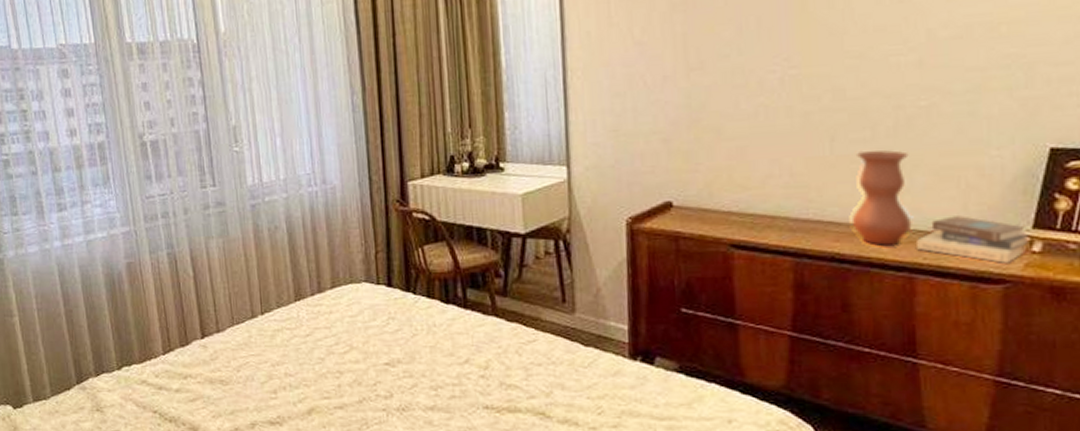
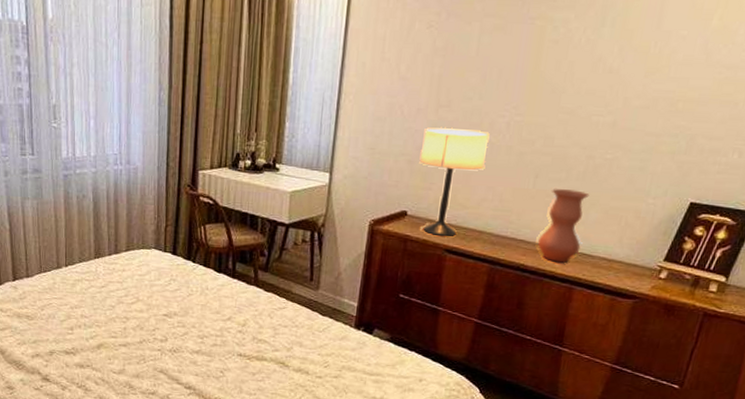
table lamp: none [676,93,761,229] -> present [419,128,489,237]
books: present [917,216,1029,263] -> none [580,245,660,284]

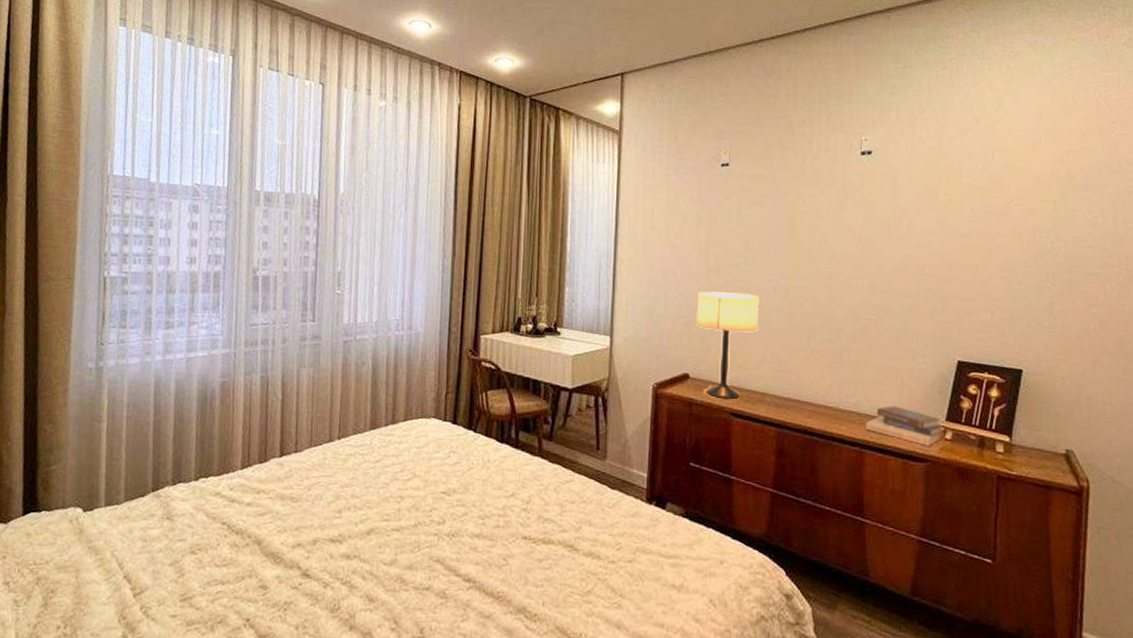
vase: present [537,189,590,264] -> none [820,349,863,426]
books: none [580,245,660,284] -> present [866,406,943,446]

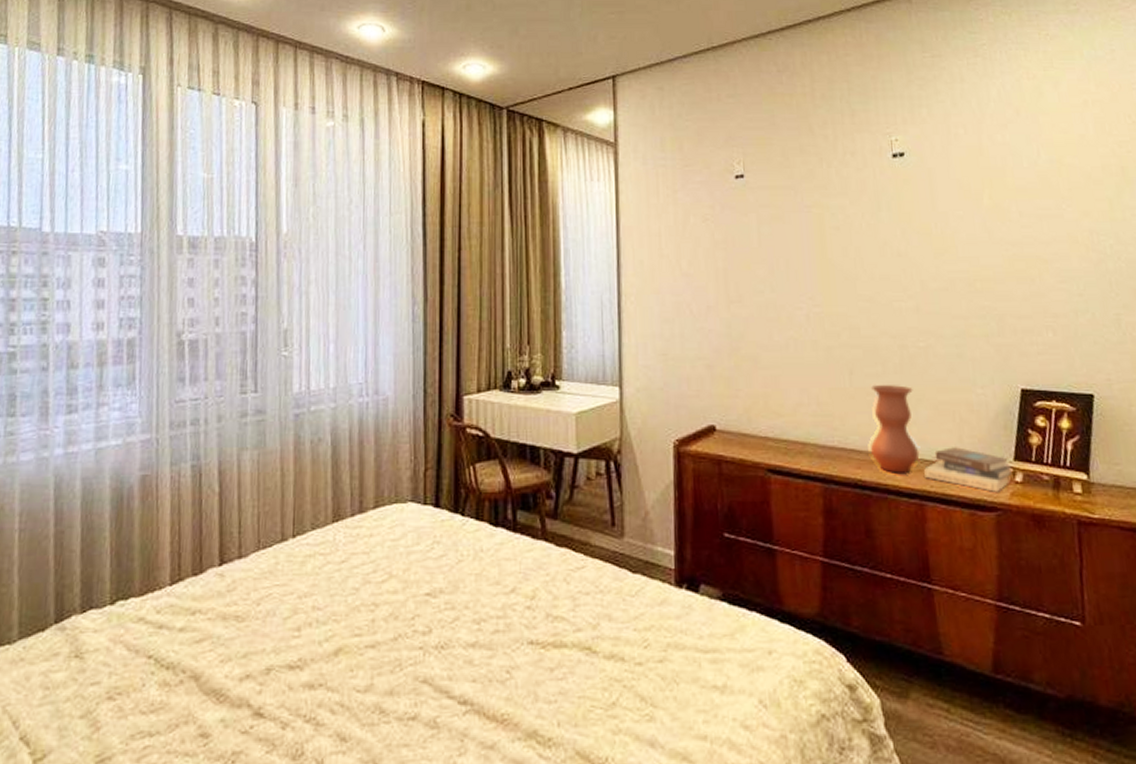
table lamp: present [696,291,758,400] -> none [719,325,792,454]
vase: none [820,349,863,426] -> present [870,385,920,475]

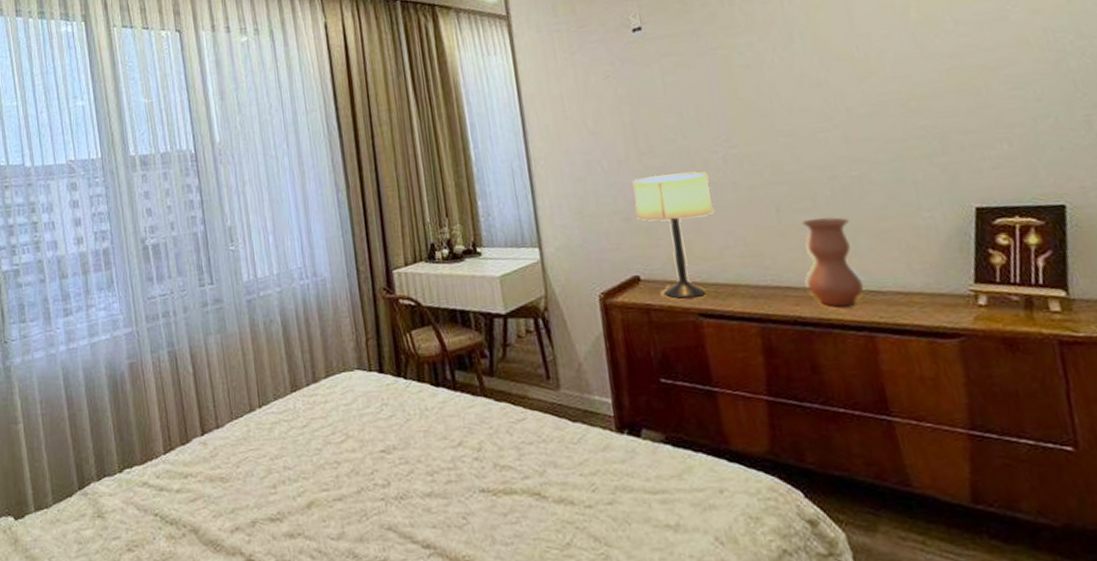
table lamp: none [719,325,792,454] -> present [633,172,713,300]
books: present [924,447,1012,492] -> none [870,275,973,318]

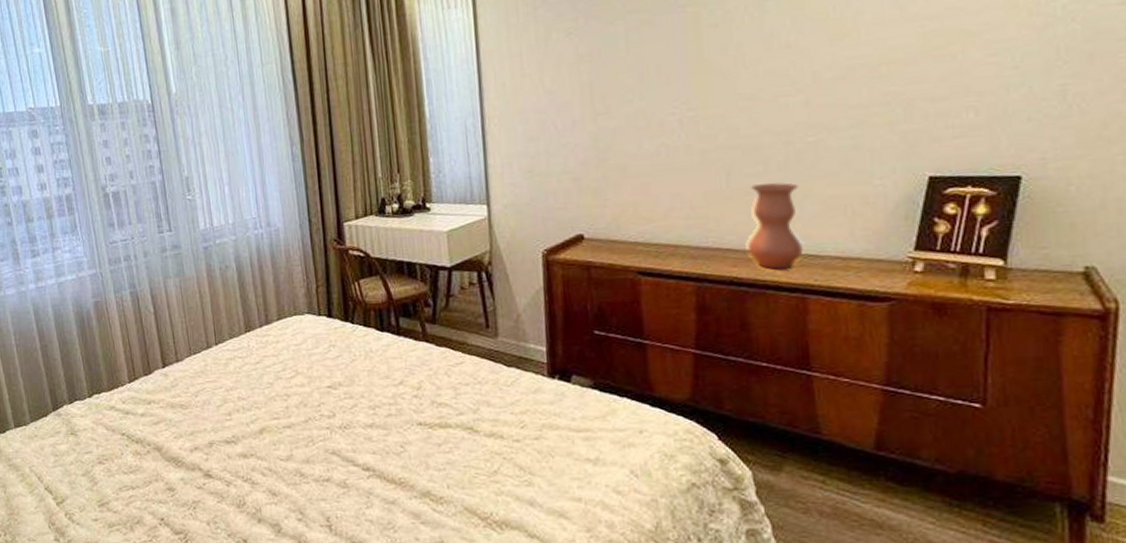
table lamp: present [633,172,713,300] -> none [586,134,663,258]

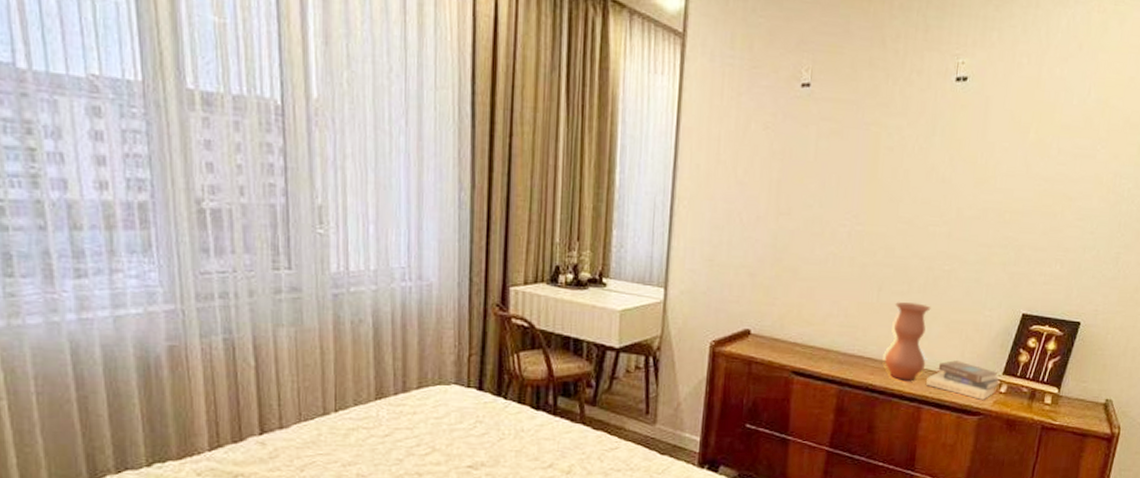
books: none [808,240,912,283] -> present [926,360,1000,400]

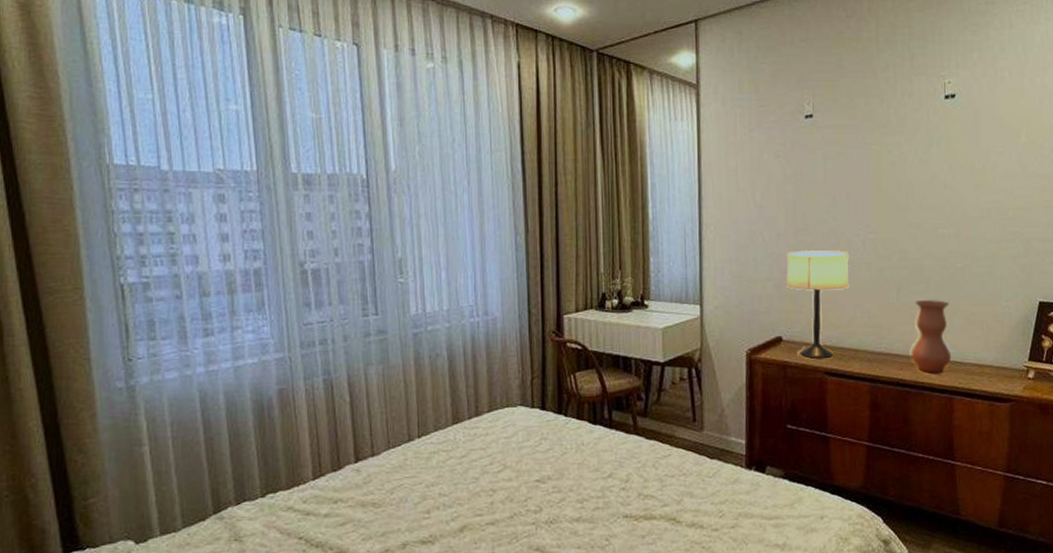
table lamp: none [761,237,830,358] -> present [786,250,848,360]
books: present [926,360,1000,400] -> none [955,351,1026,387]

